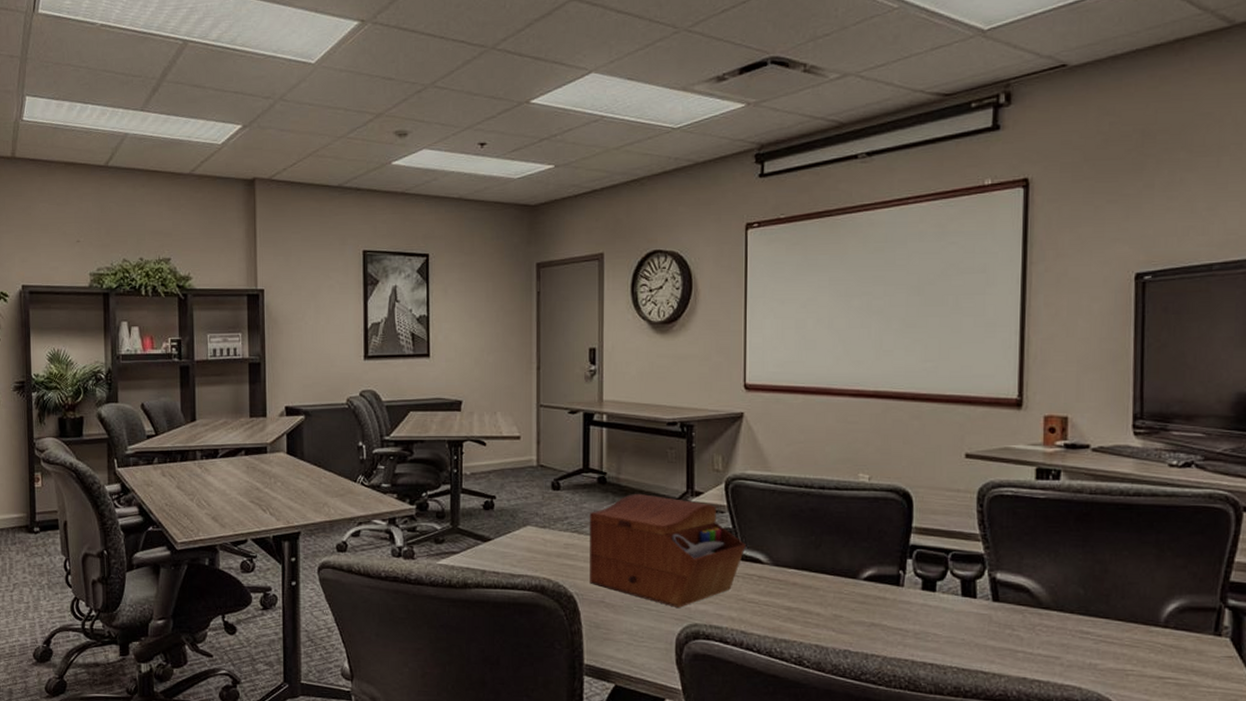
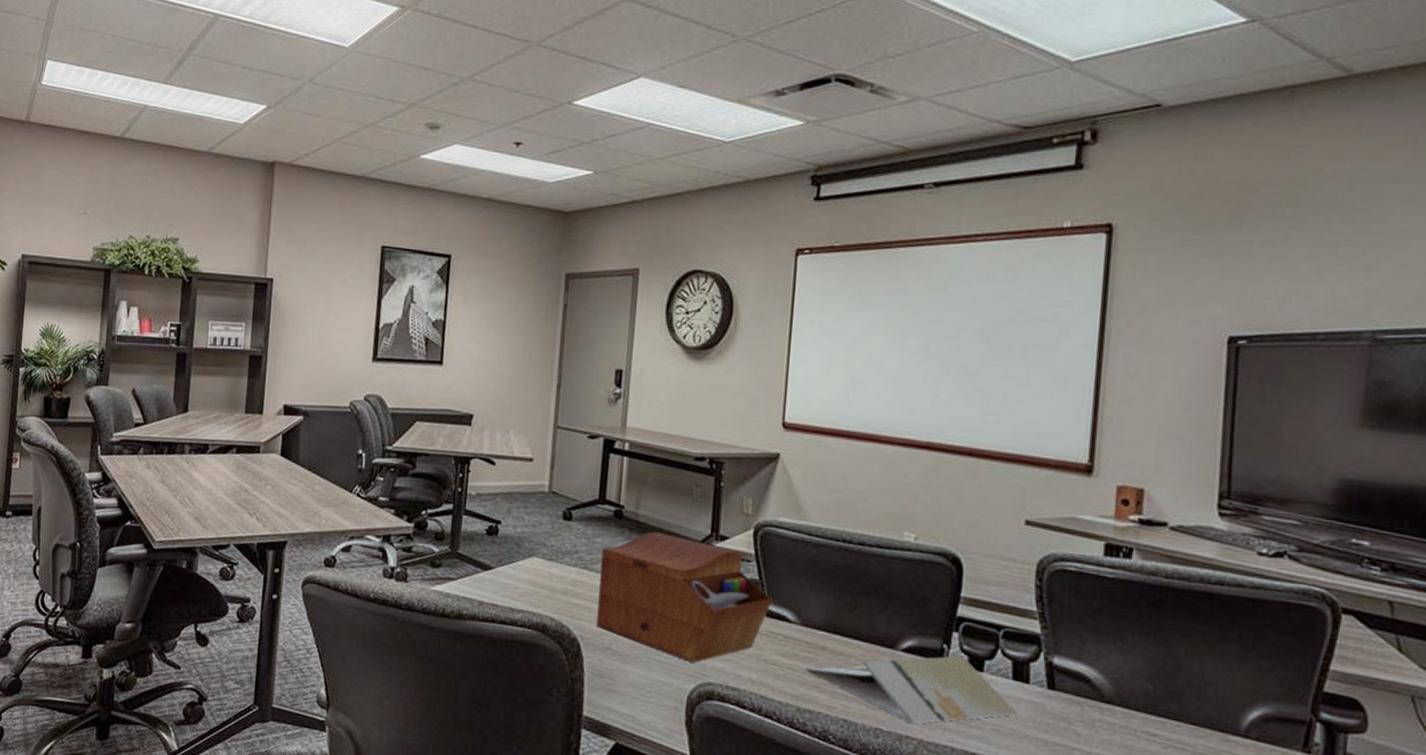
brochure: none [779,579,968,643] -> present [806,655,1018,724]

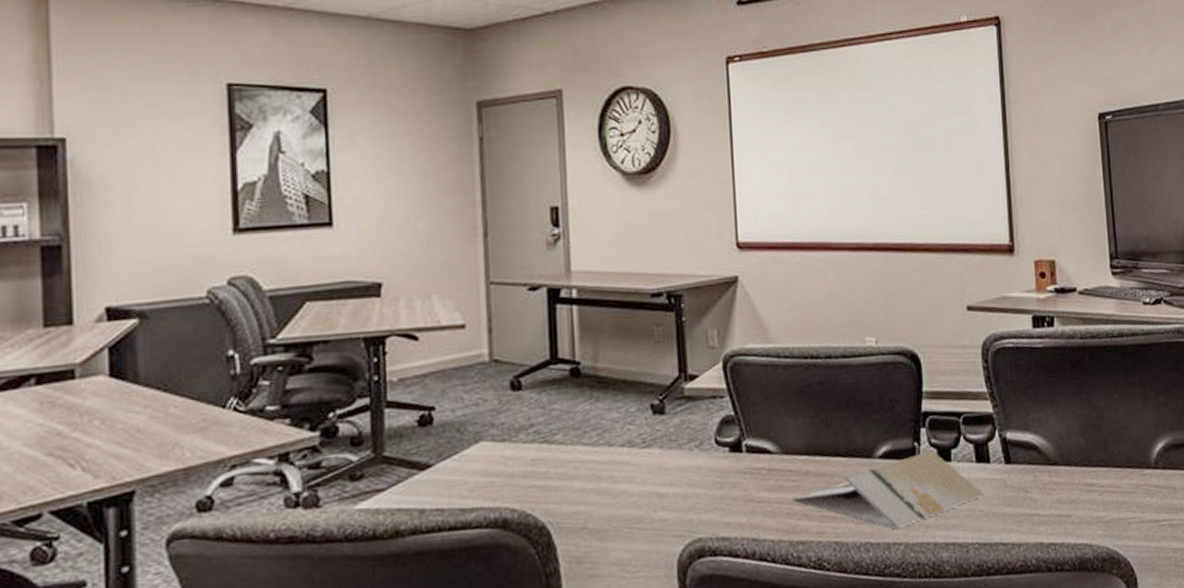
sewing box: present [596,531,773,663] -> none [561,384,751,522]

